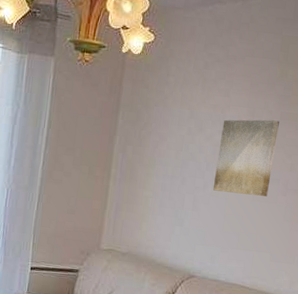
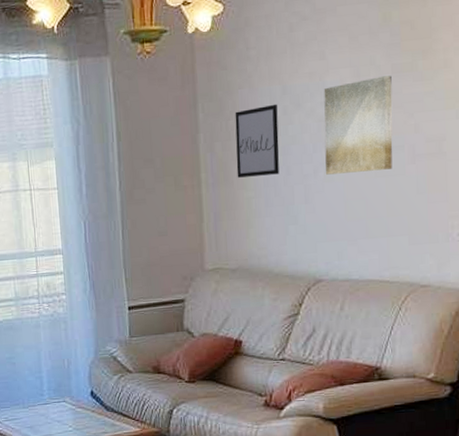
wall art: none [140,124,184,182] -> present [235,103,279,178]

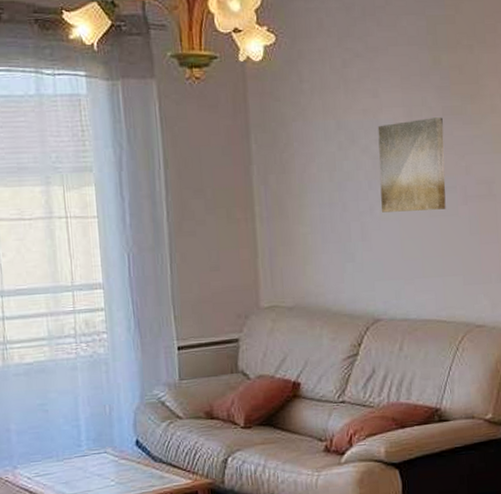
wall art: present [235,103,279,178] -> none [289,138,336,212]

